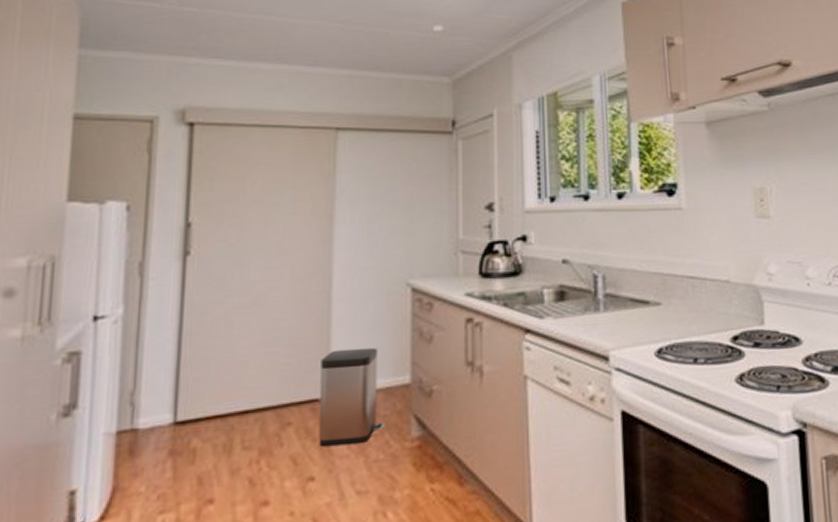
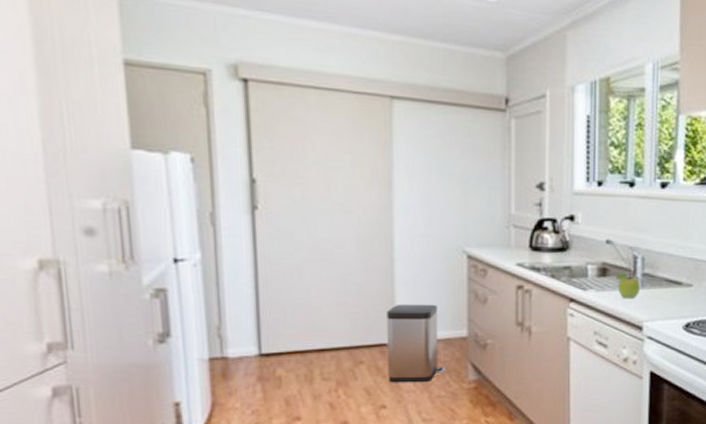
fruit: none [574,294,603,326] -> present [615,272,640,299]

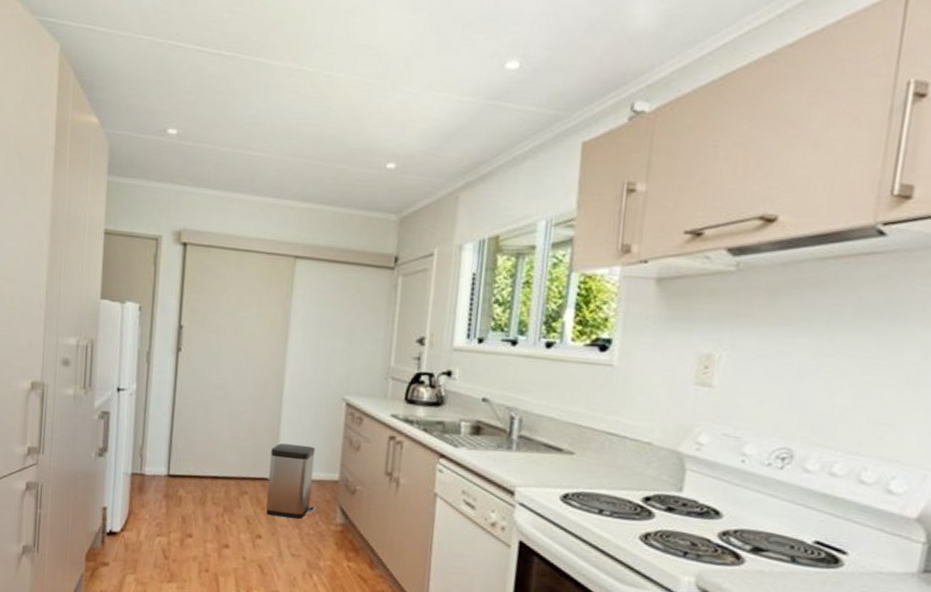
fruit: present [615,272,640,299] -> none [489,432,515,462]

